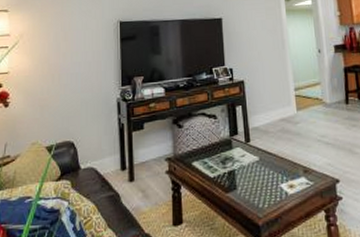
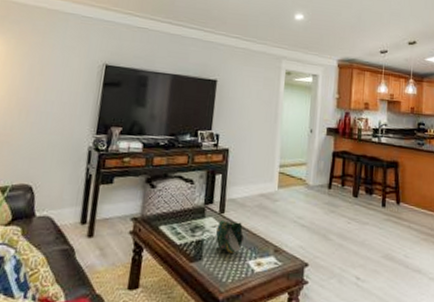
decorative bowl: none [244,148,272,179] -> present [215,221,244,253]

